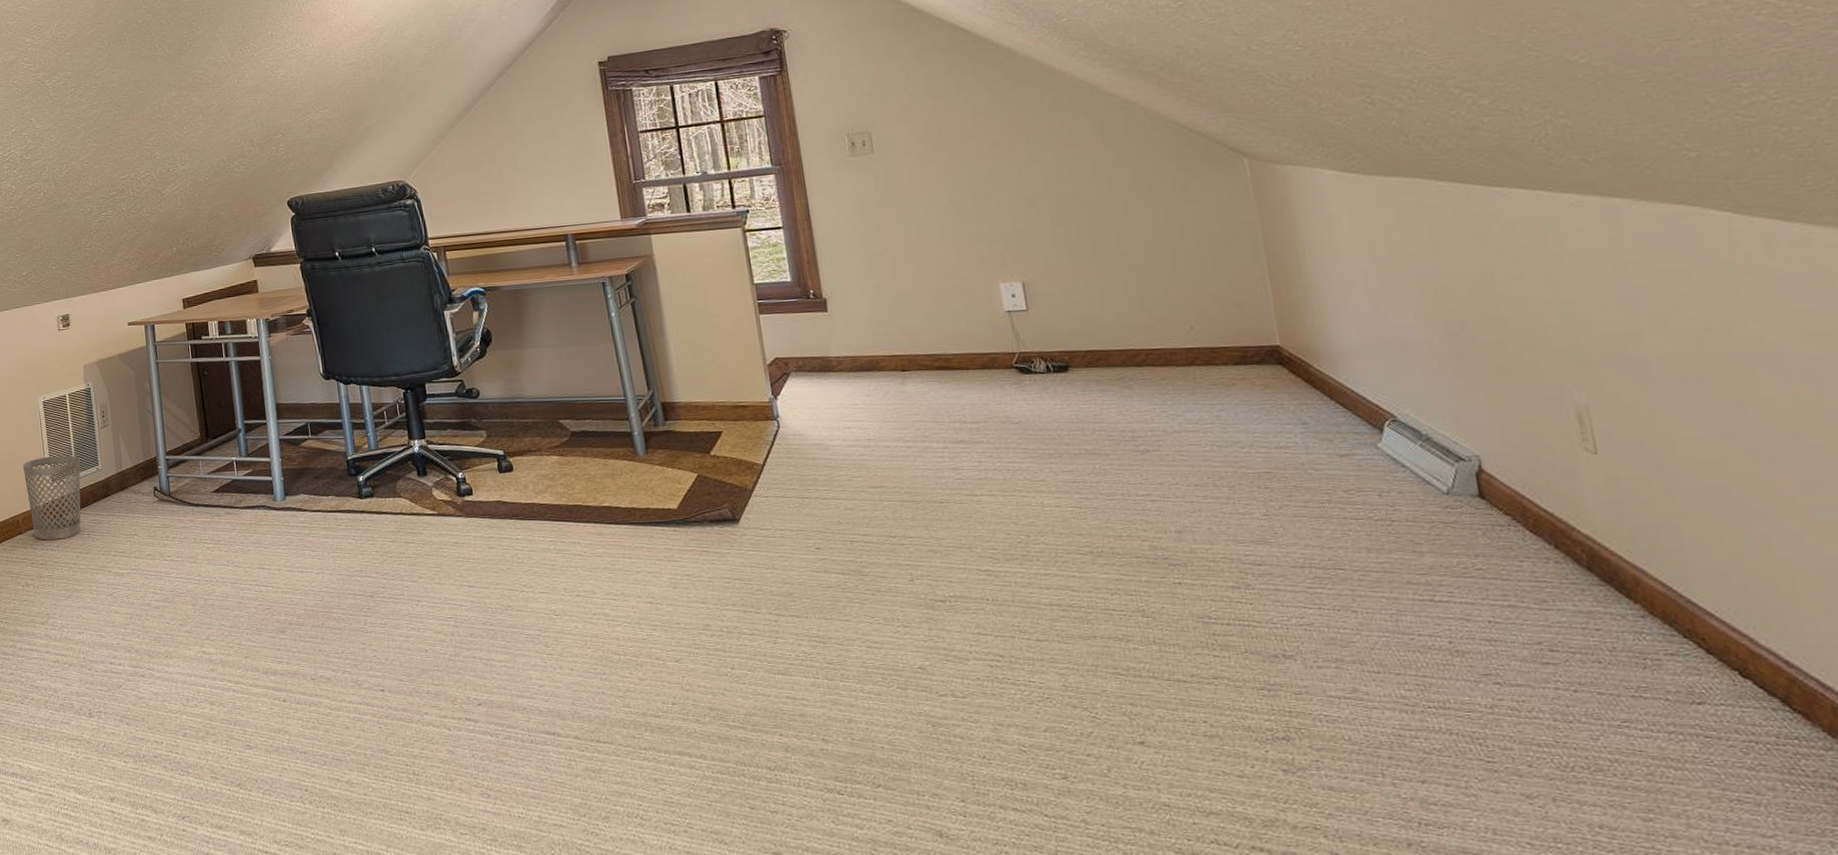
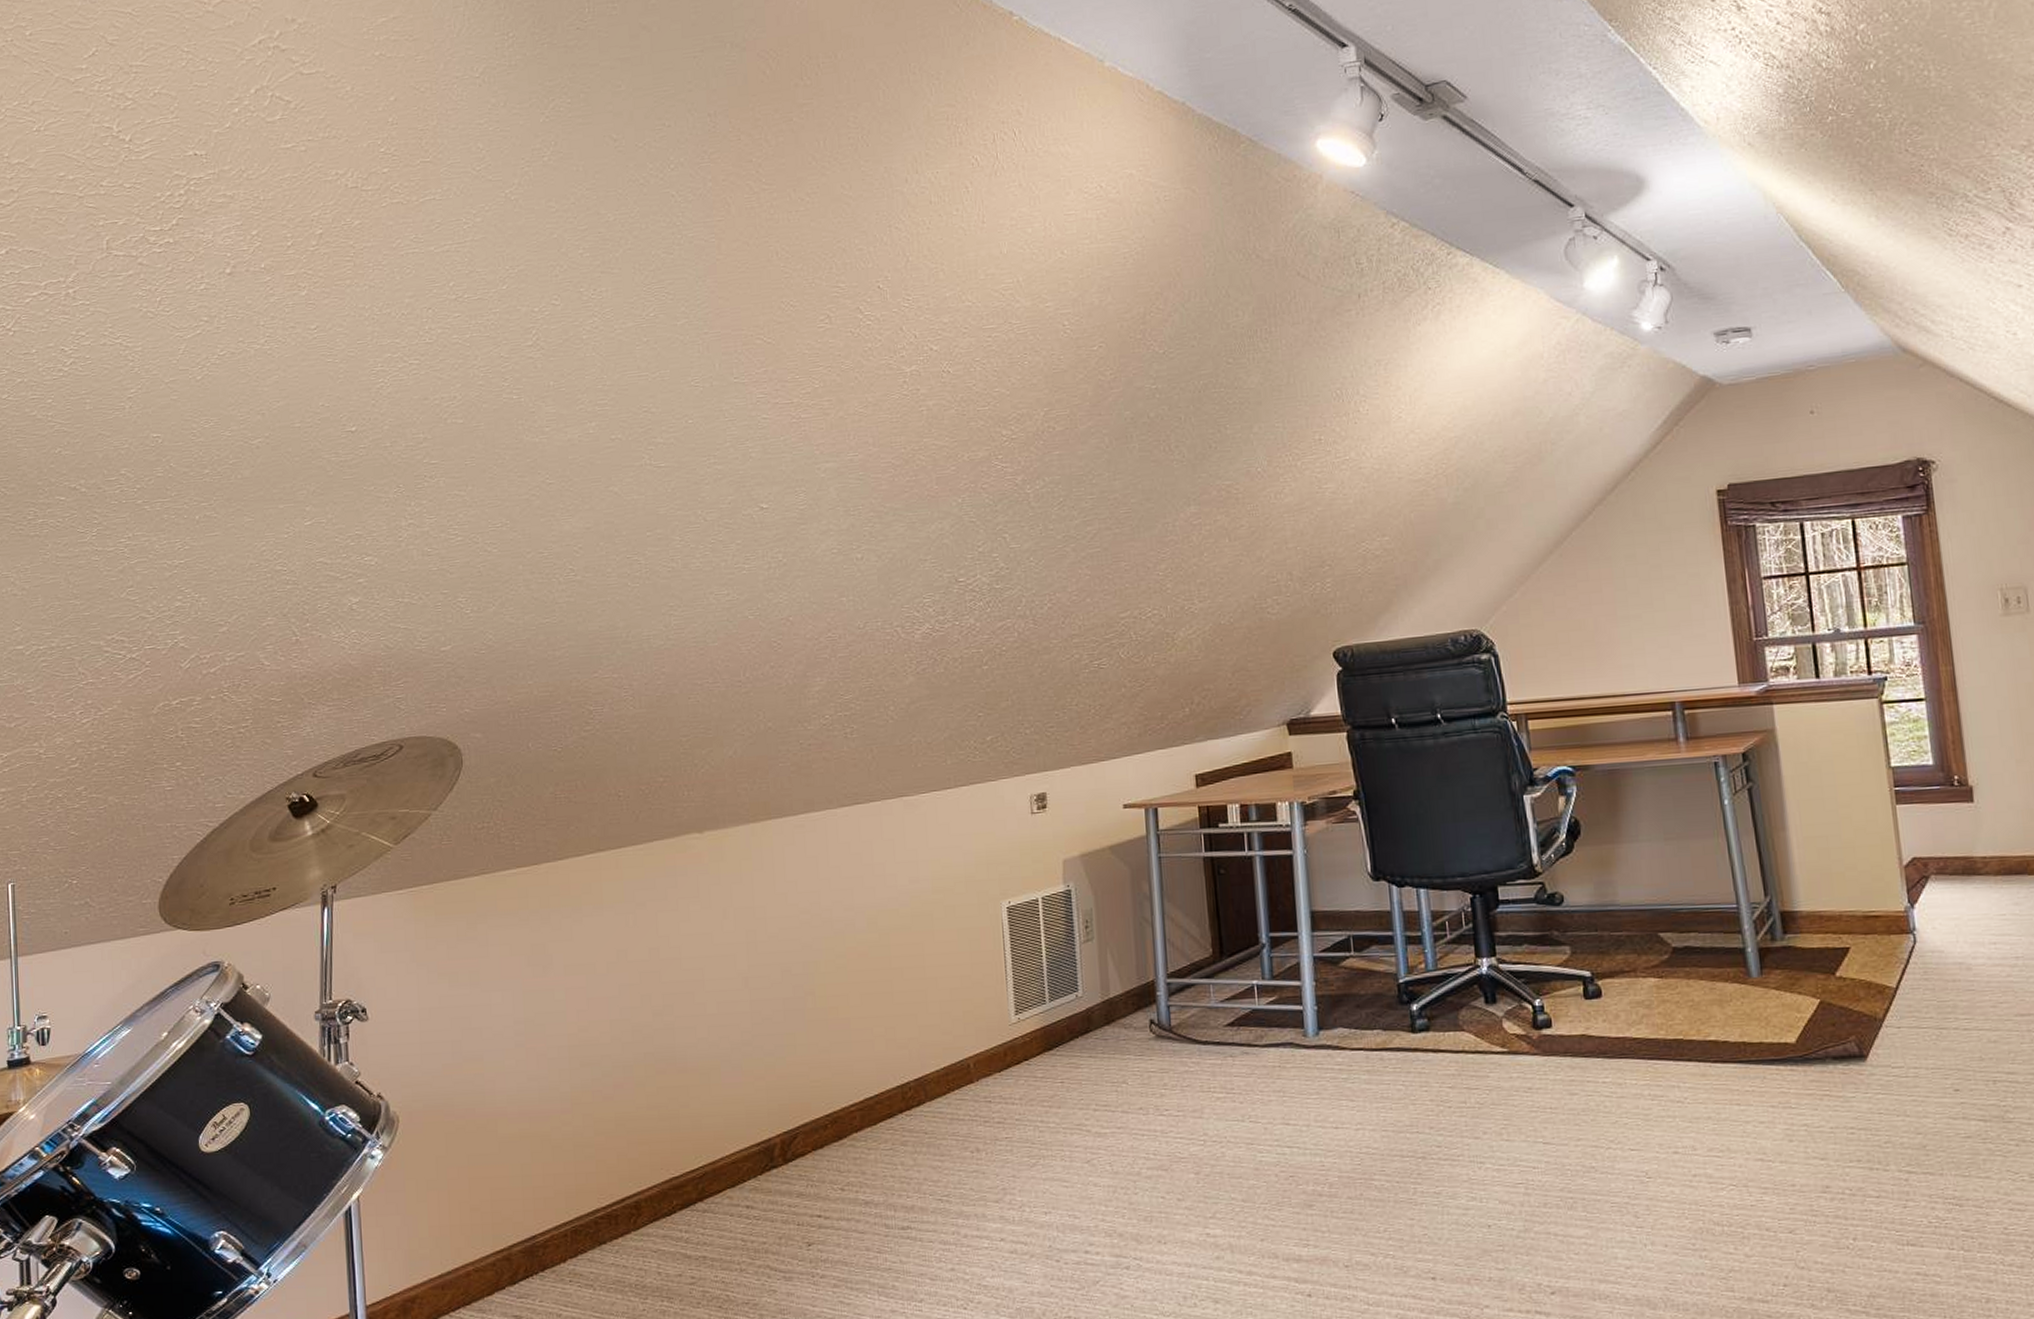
wastebasket: present [22,455,81,540] -> none [977,978,1054,1091]

